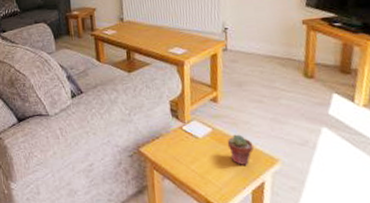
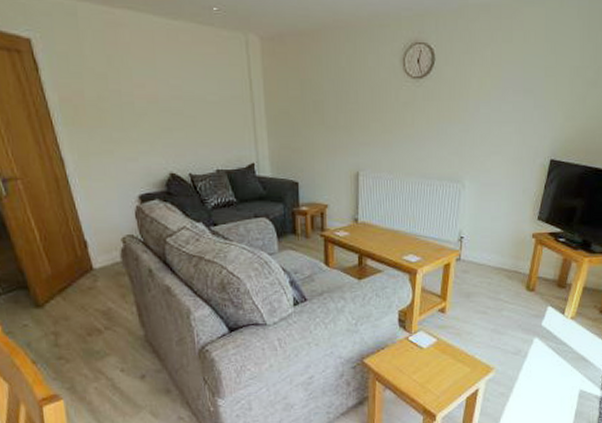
potted succulent: present [227,134,254,166] -> none [449,344,473,375]

